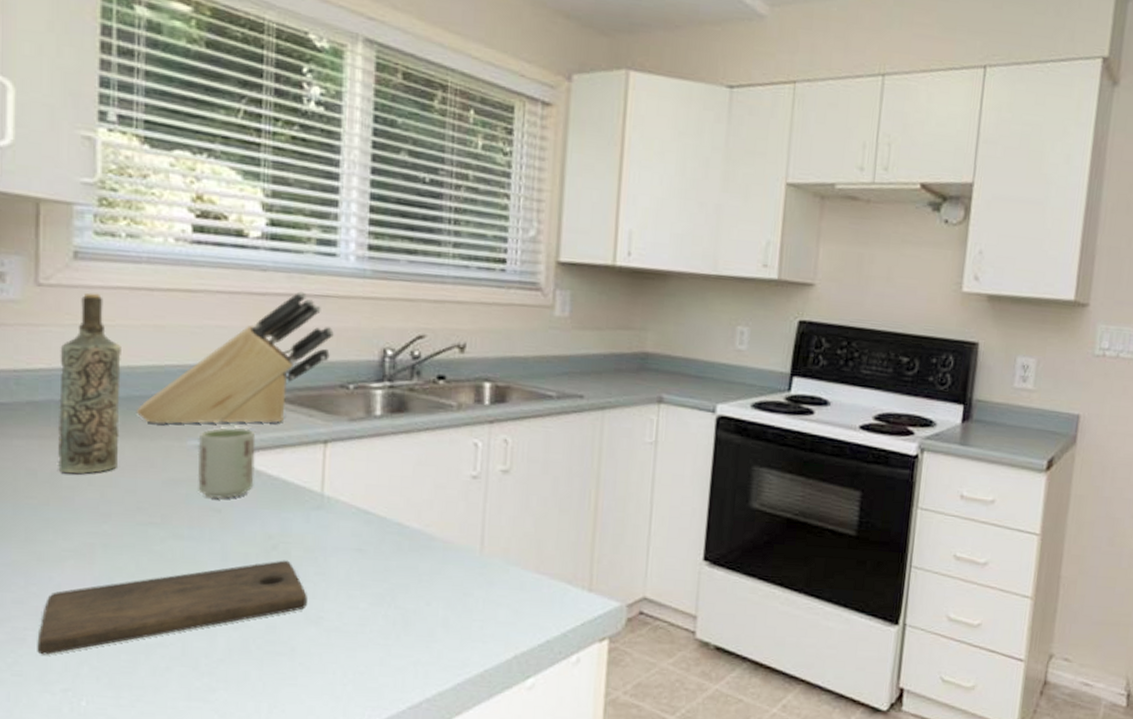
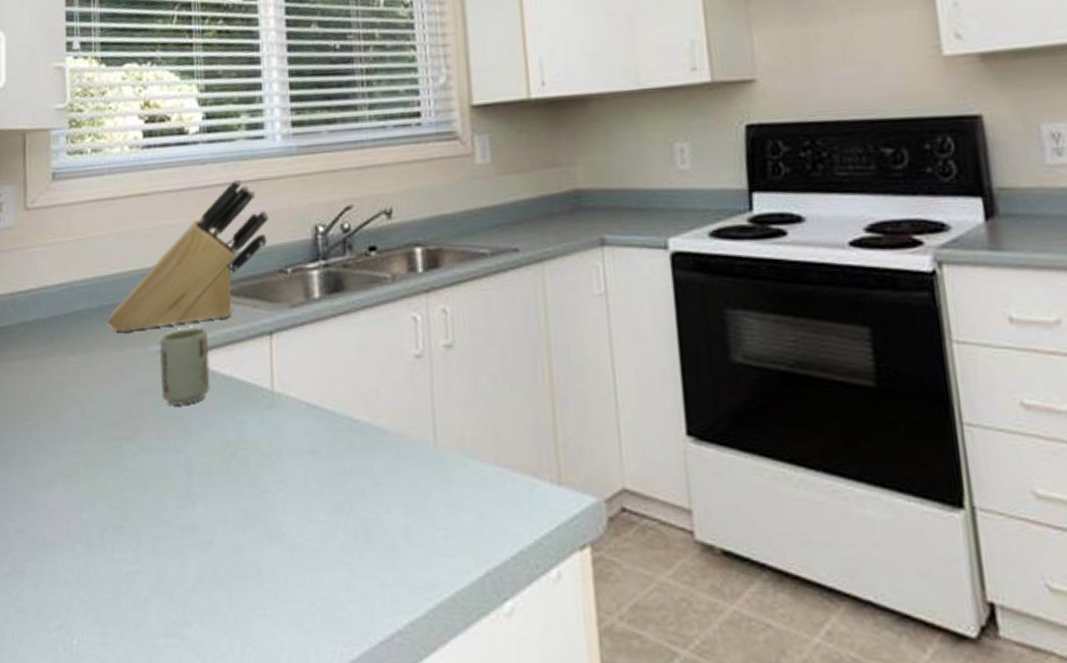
cutting board: present [37,560,307,655] -> none [35,469,268,588]
bottle: present [57,293,121,474] -> none [44,210,94,392]

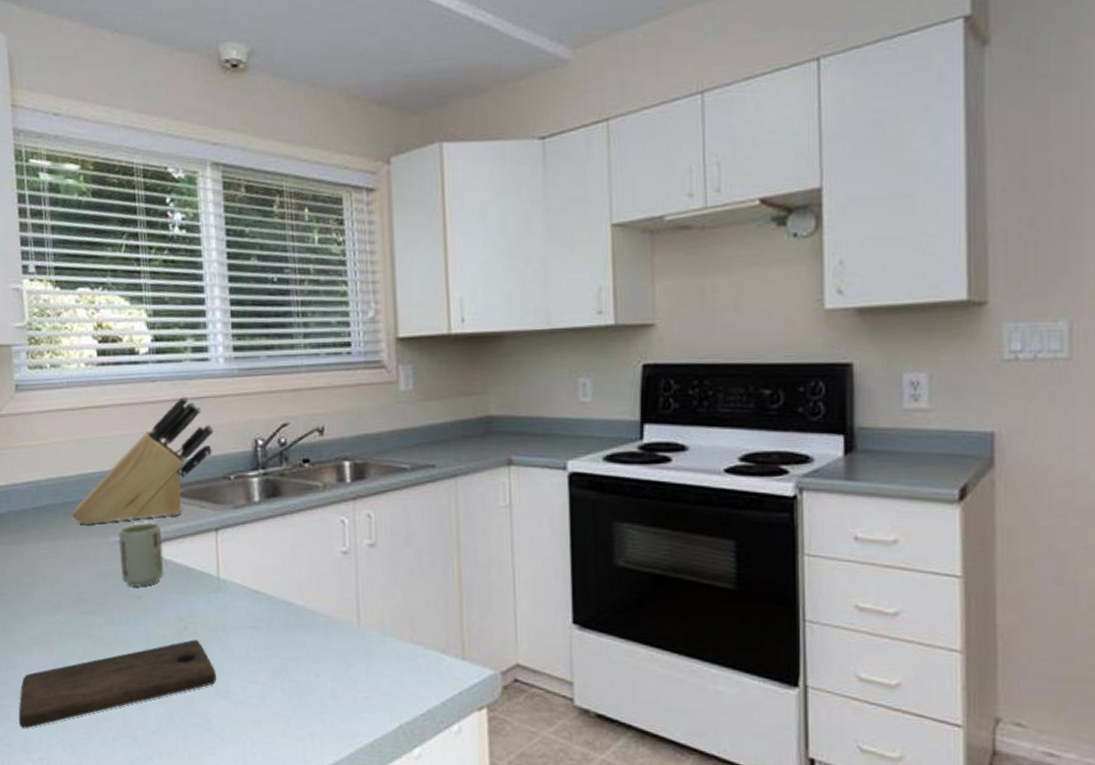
cutting board: none [35,469,268,588] -> present [18,639,216,729]

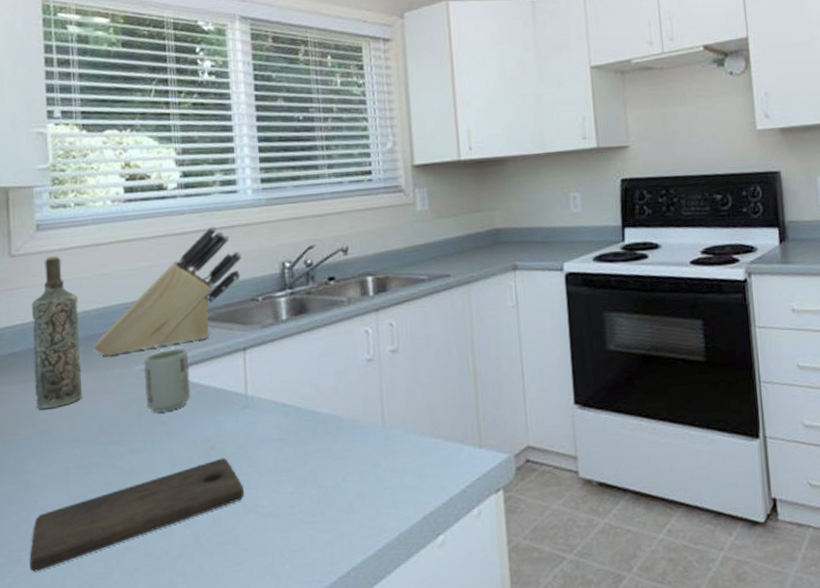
bottle: none [13,418,62,573] -> present [31,255,82,410]

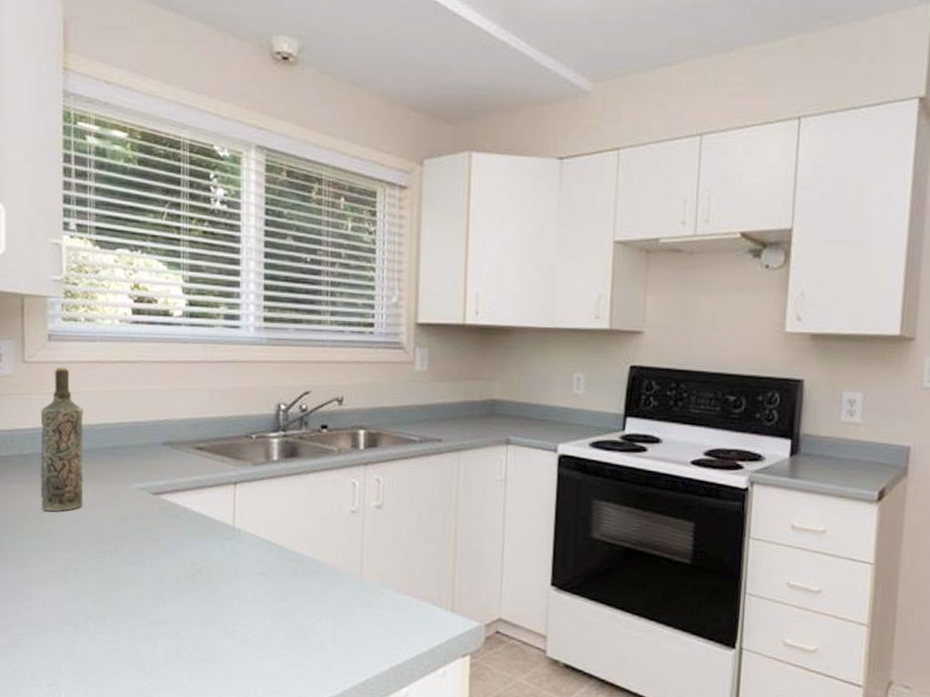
cutting board: present [29,458,244,572] -> none [29,582,225,656]
knife block: present [92,226,243,356] -> none [94,359,240,471]
cup: present [143,348,191,413] -> none [140,472,182,531]

